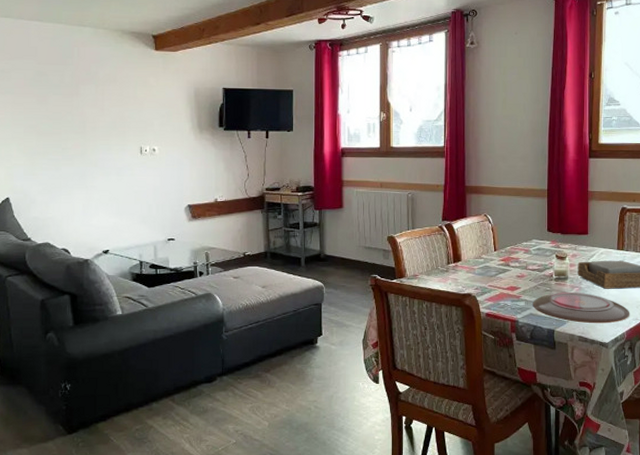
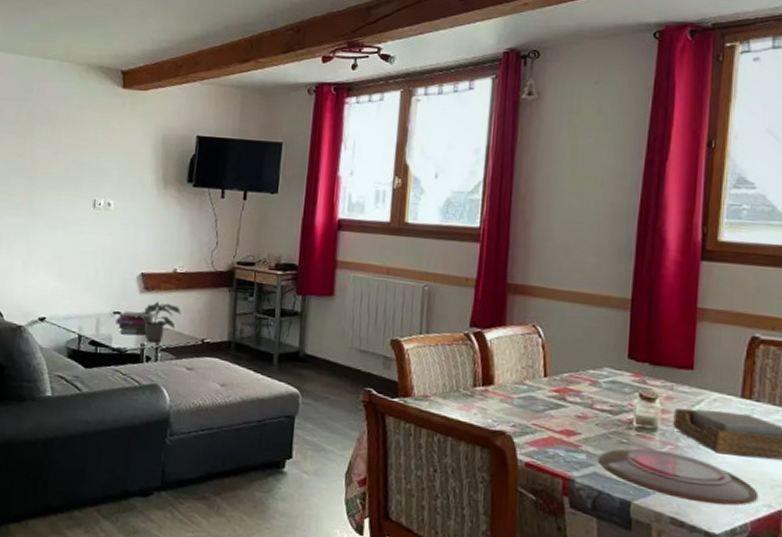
books: none [171,236,204,257] -> present [115,311,156,336]
potted plant: none [187,226,225,260] -> present [135,301,182,343]

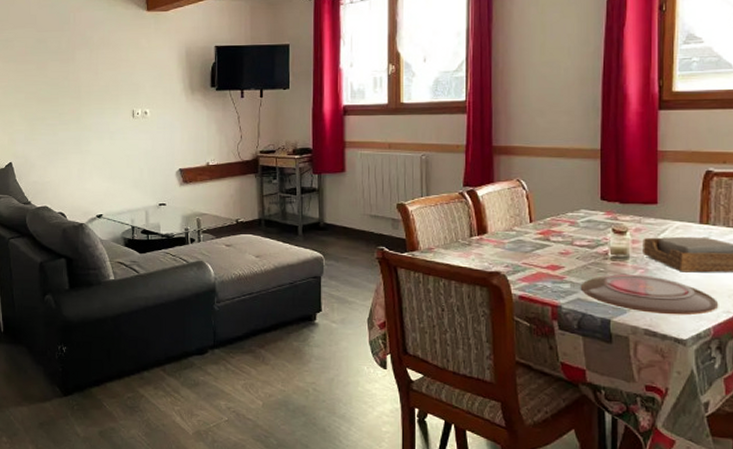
books: present [115,311,156,336] -> none [162,201,196,222]
potted plant: present [135,301,182,343] -> none [178,191,217,226]

